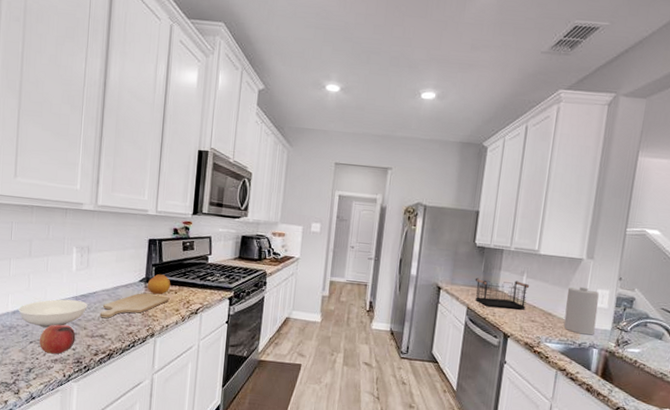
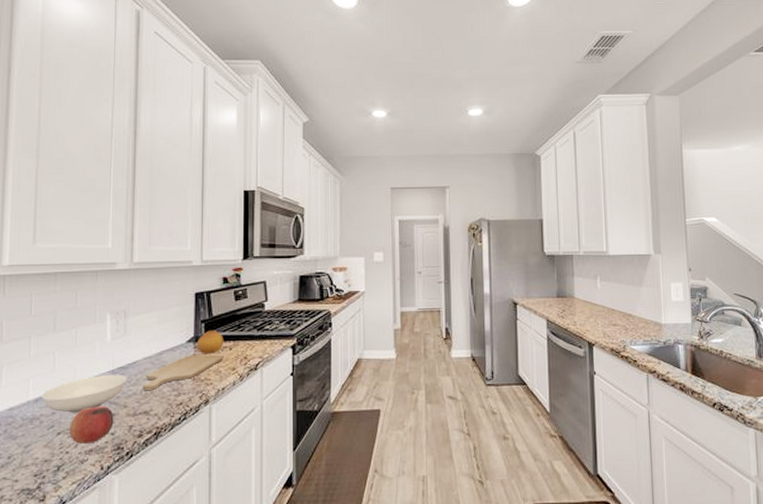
dish rack: present [475,277,530,310] -> none [549,285,605,317]
paper towel holder: present [563,286,599,335] -> none [642,282,676,332]

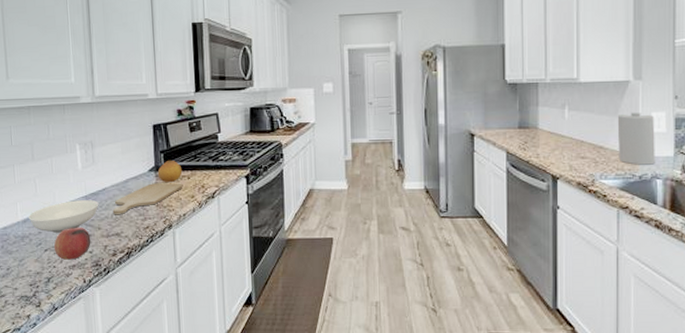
paper towel holder: none [642,282,676,332] -> present [617,112,655,165]

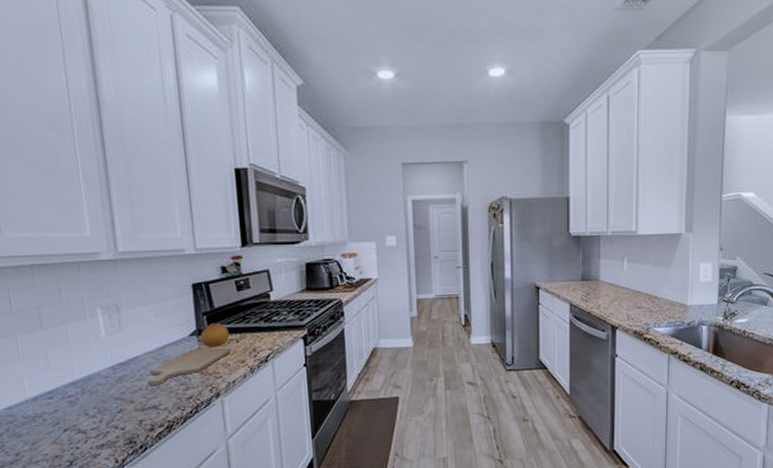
bowl: present [28,200,99,233] -> none [39,370,130,410]
fruit: present [53,228,91,260] -> none [75,402,123,439]
paper towel holder: present [617,112,655,165] -> none [670,263,703,313]

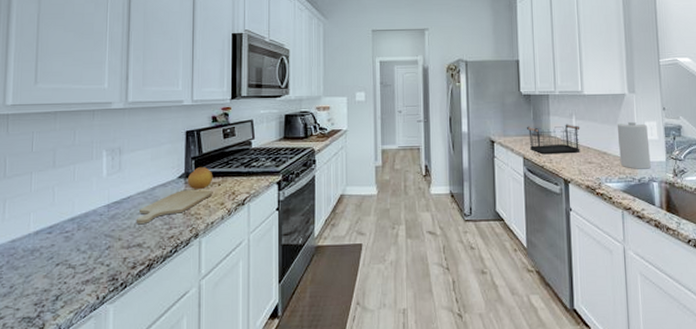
dish rack: none [574,267,632,301] -> present [526,124,580,155]
paper towel holder: none [670,263,703,313] -> present [617,121,651,169]

